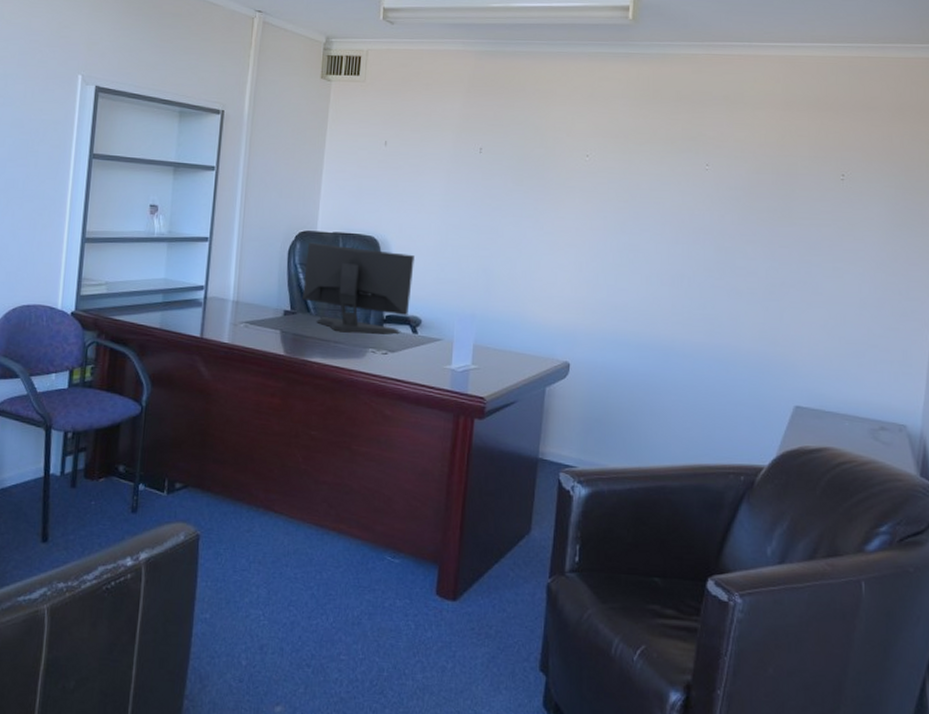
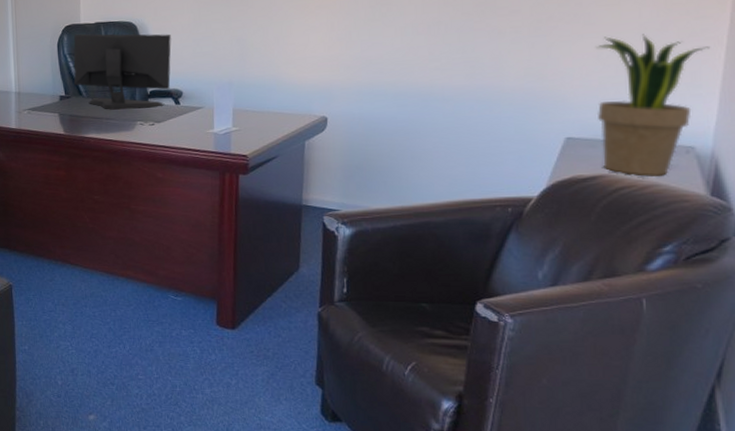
potted plant: none [822,308,919,454] -> present [595,34,711,178]

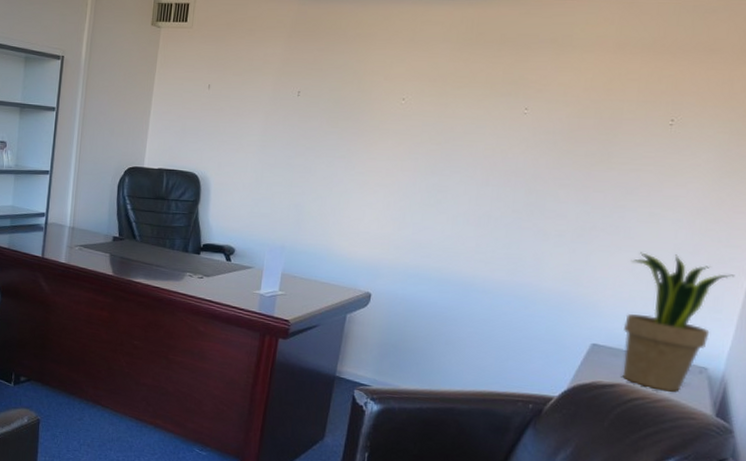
computer monitor: present [73,34,171,110] -> none [129,177,231,261]

